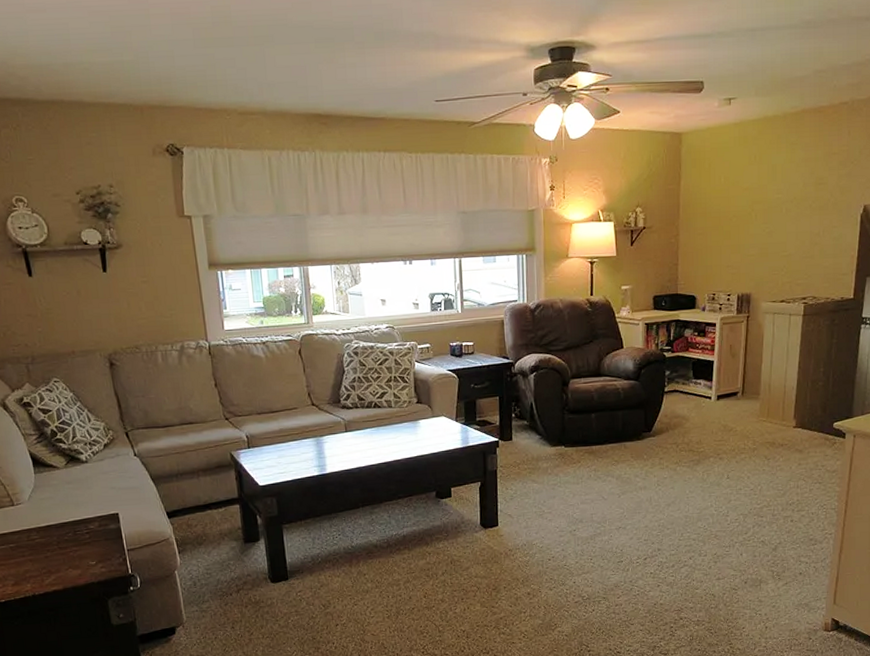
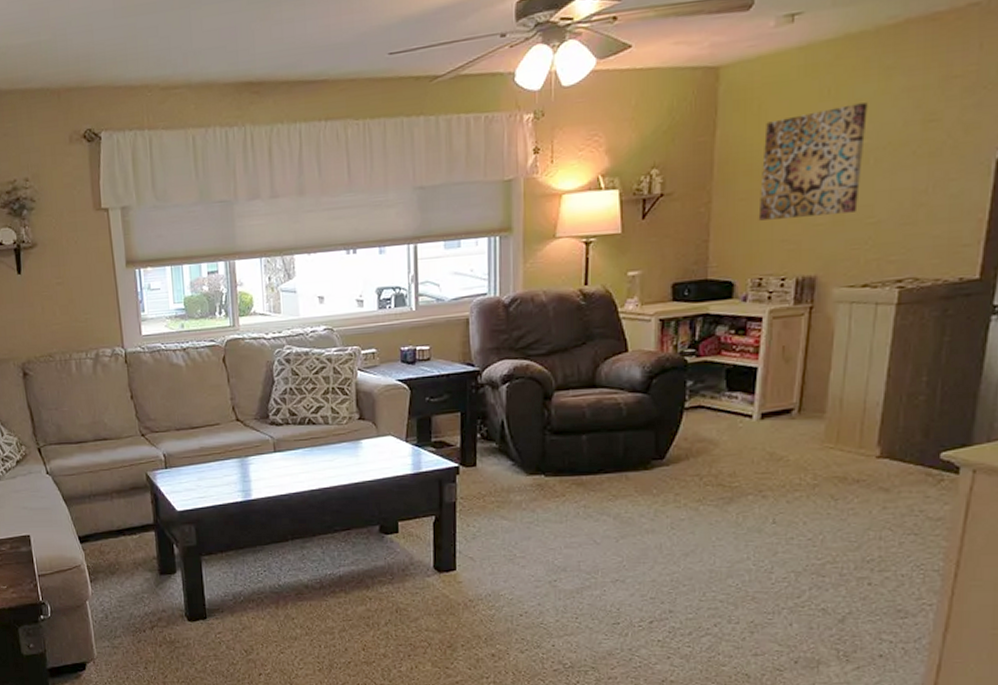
wall art: none [711,168,780,251] -> present [758,102,868,221]

